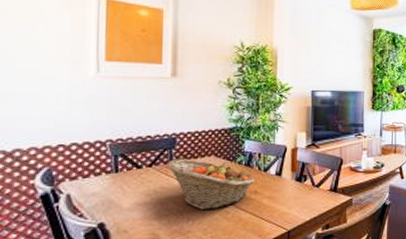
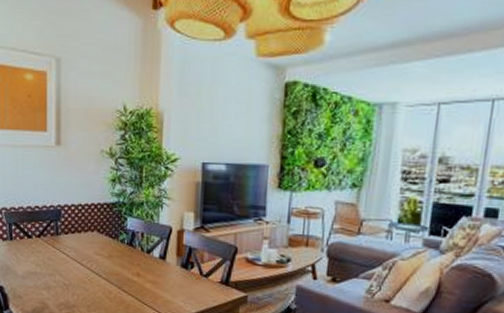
fruit basket: present [166,159,255,210] -> none [53,231,137,287]

